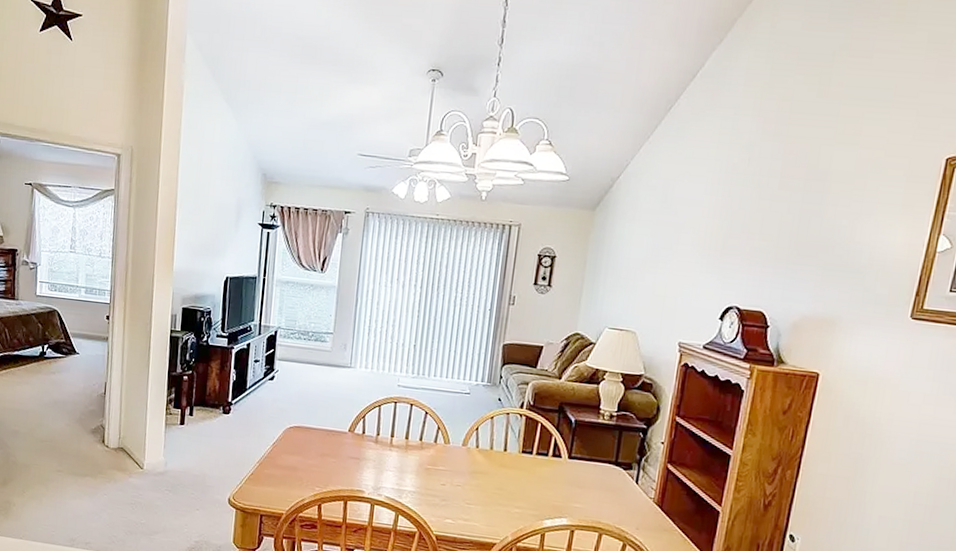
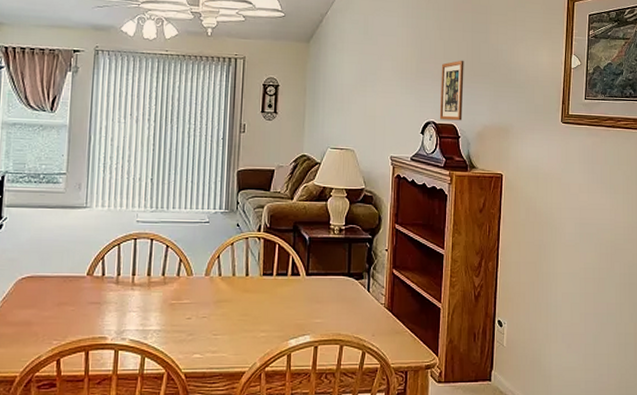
picture frame: none [745,236,787,308] -> present [439,60,464,121]

